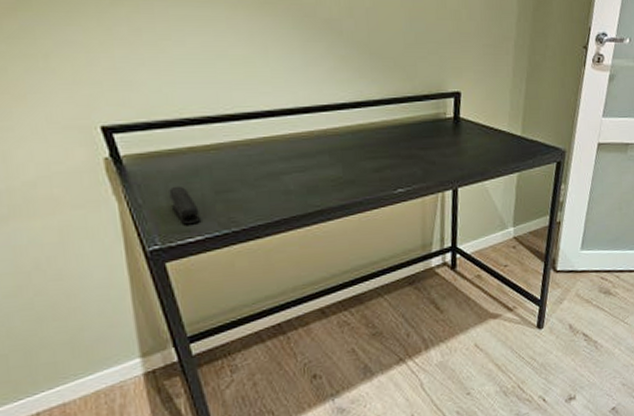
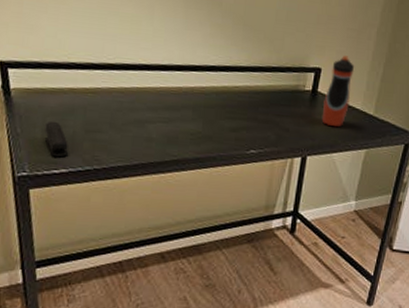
water bottle: none [467,75,496,153] -> present [321,55,355,127]

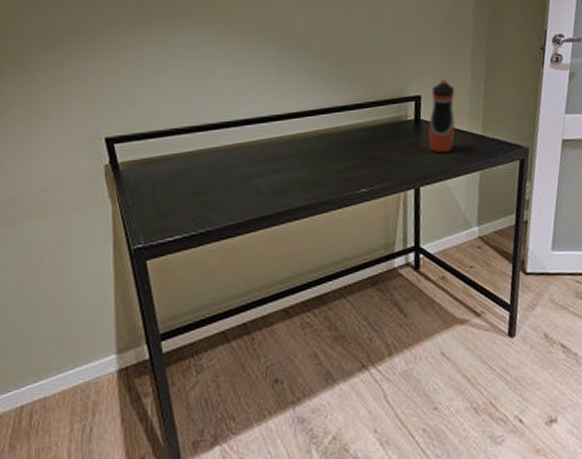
stapler: present [44,121,69,156] -> none [155,188,181,223]

